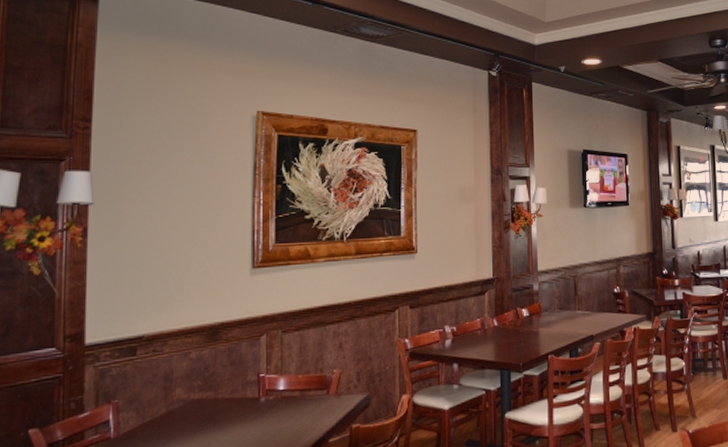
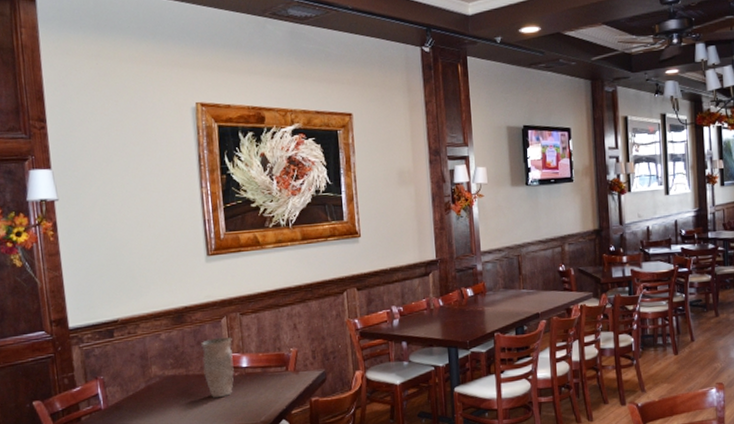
vase: none [235,356,271,426] -> present [201,336,234,399]

